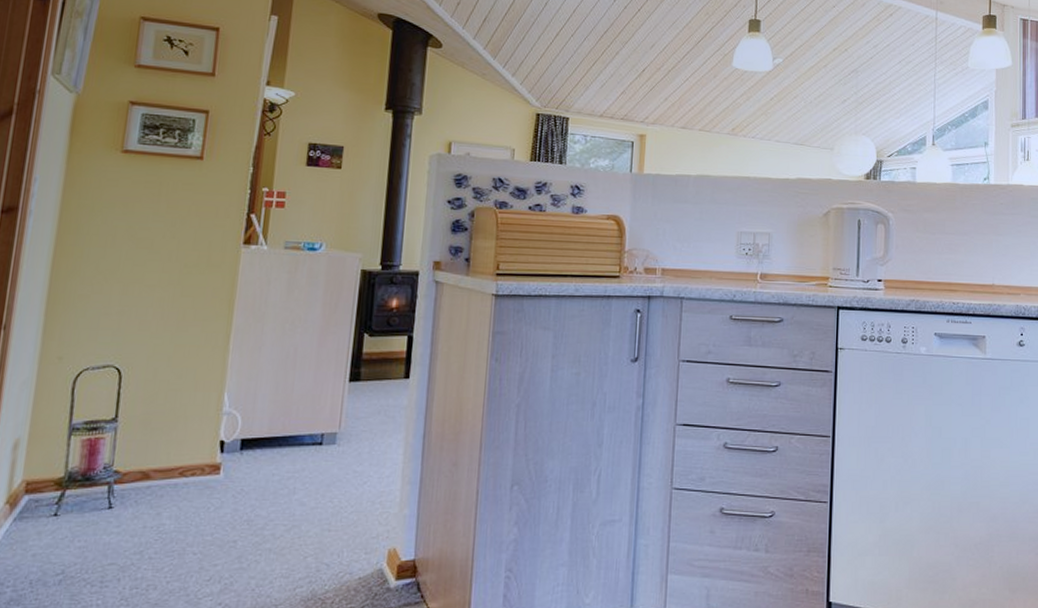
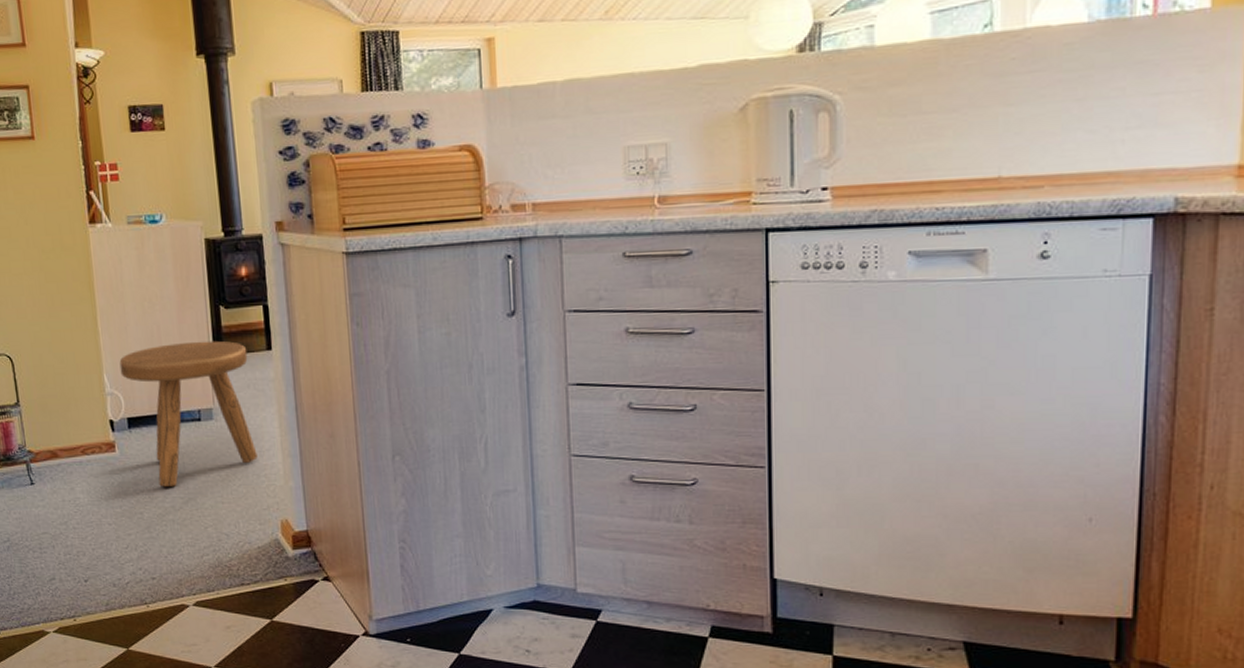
stool: none [244,365,384,513] -> present [119,340,258,487]

